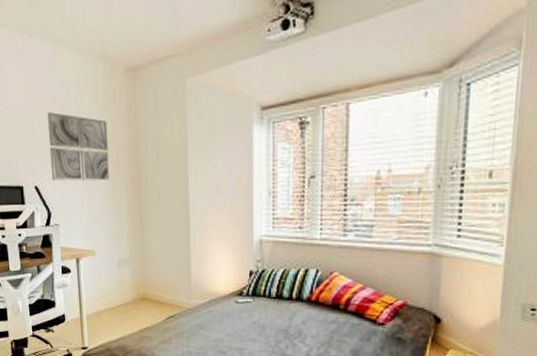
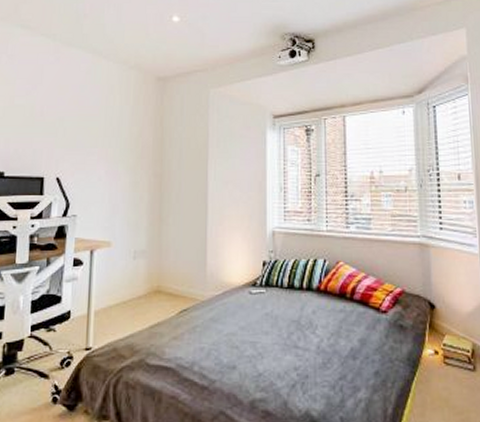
wall art: present [47,111,110,182] -> none [75,110,136,174]

